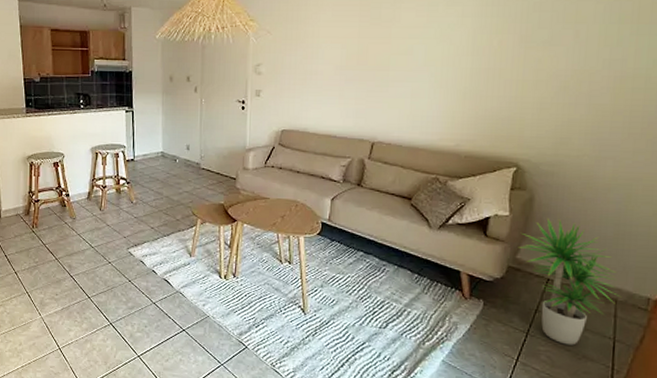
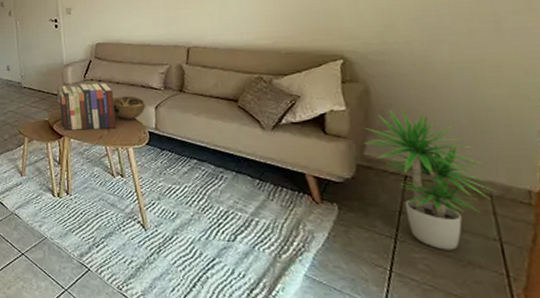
books: none [236,169,292,217] -> present [58,83,117,131]
decorative bowl: none [289,185,323,209] -> present [112,96,146,119]

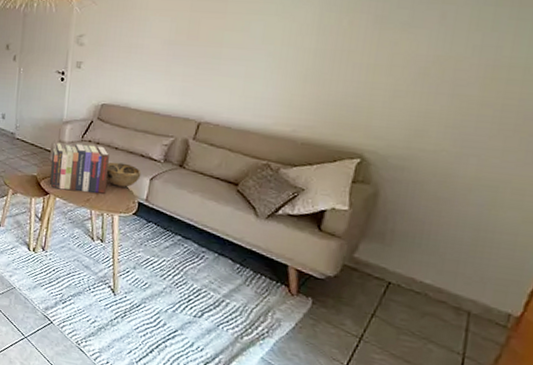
potted plant: present [363,110,497,250] -> none [356,217,477,357]

